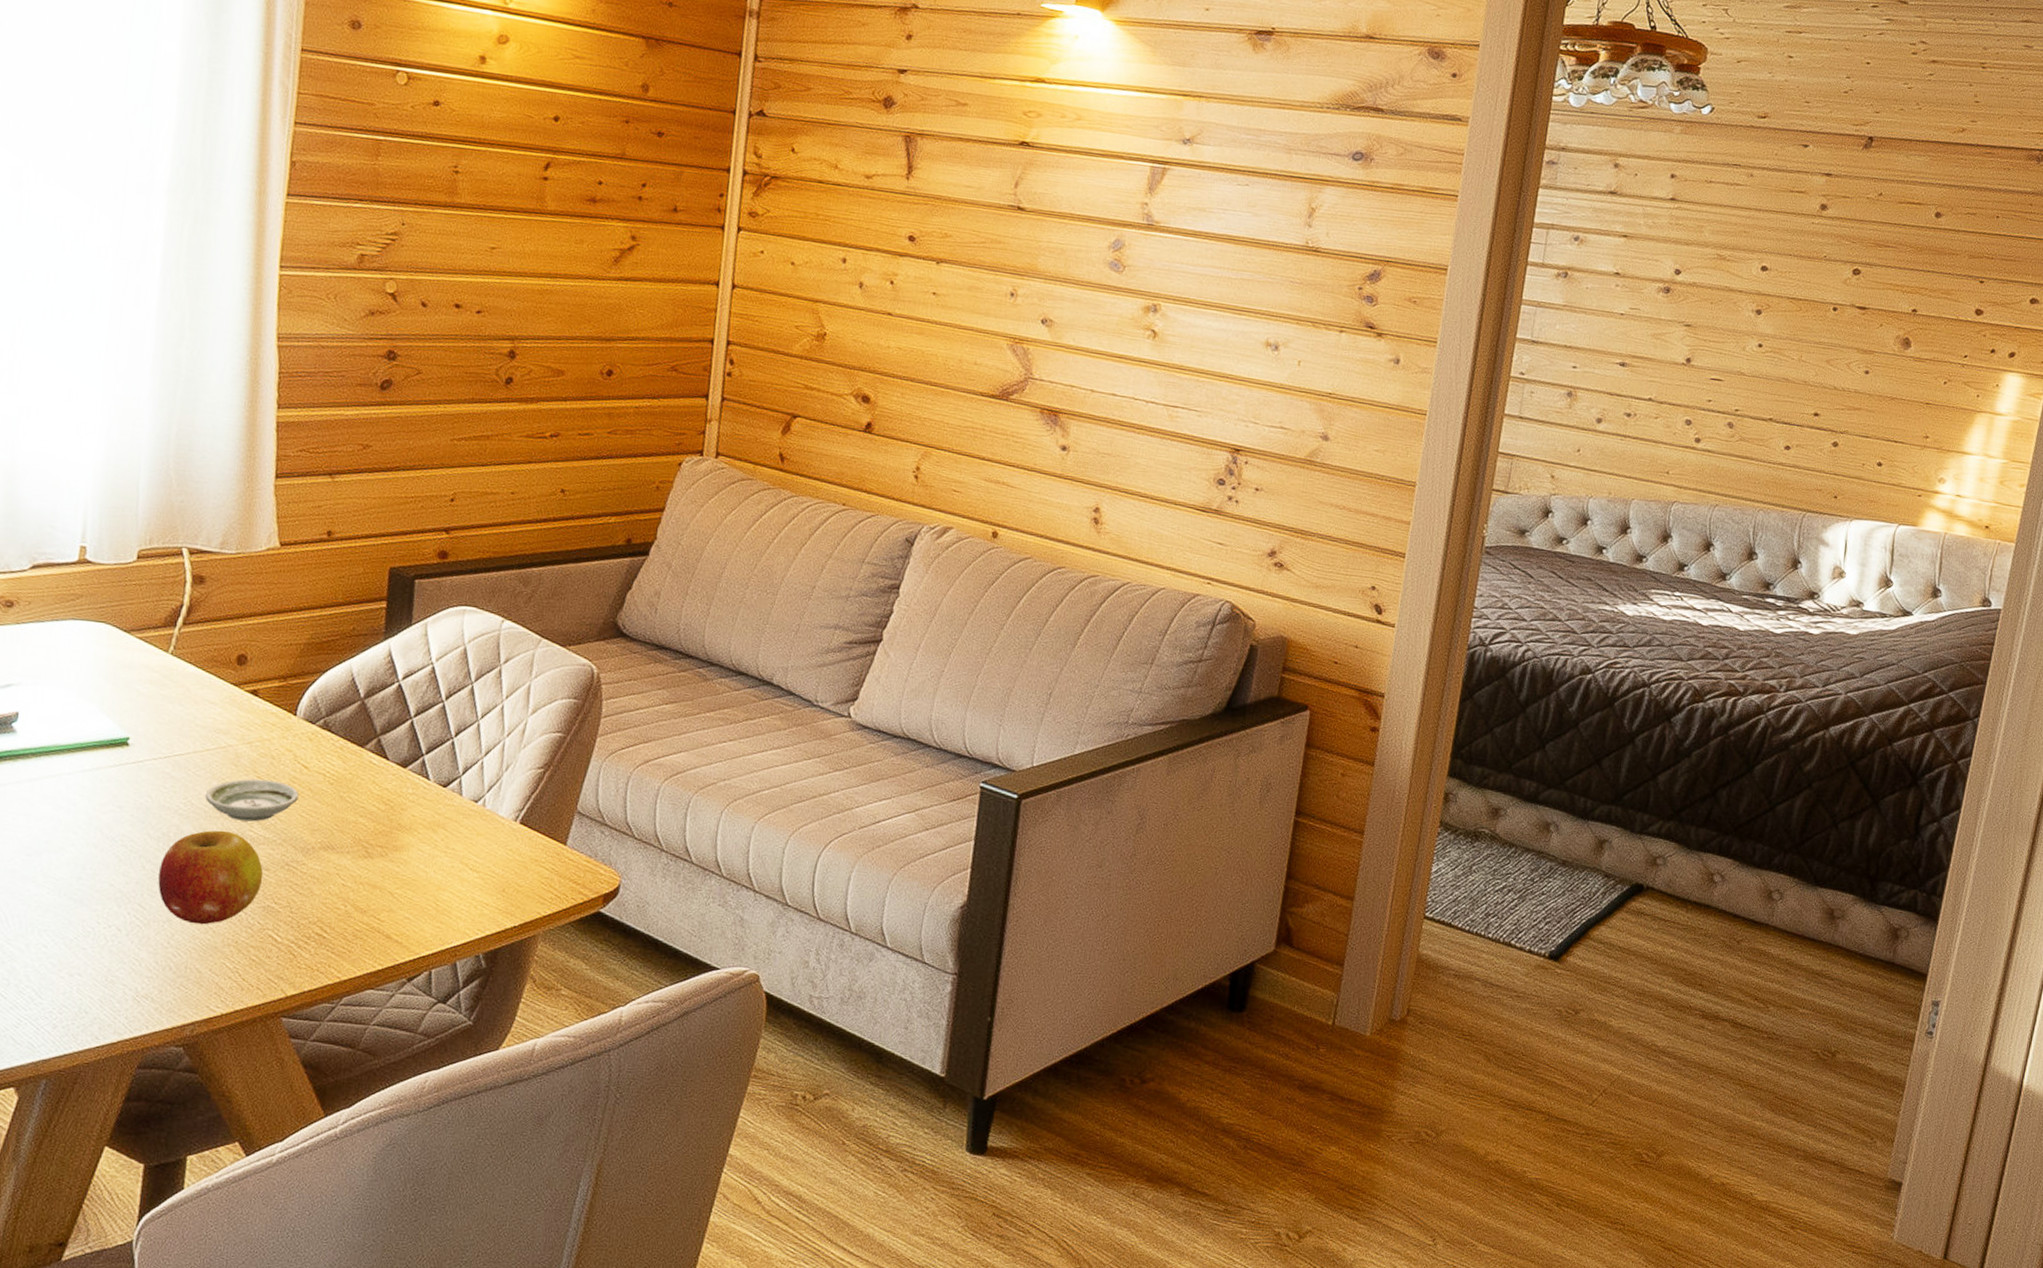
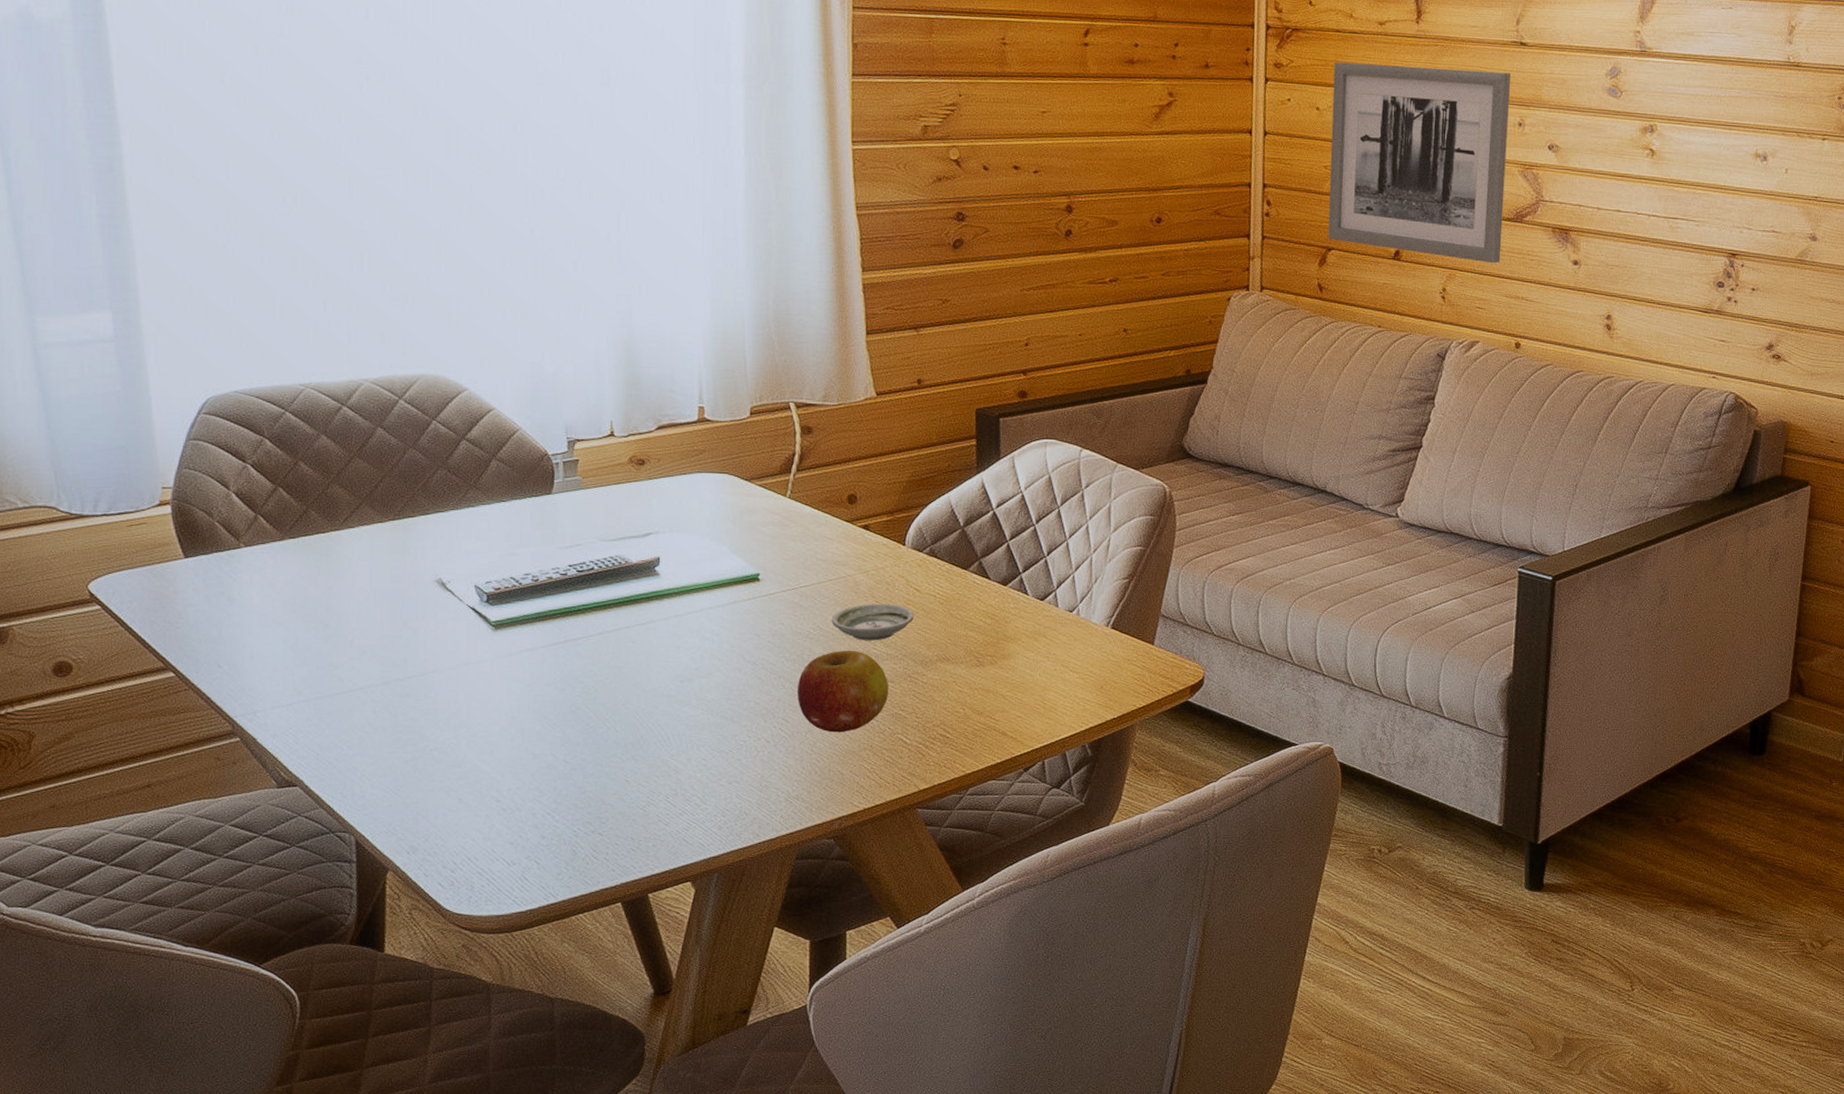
wall art: none [794,214,1005,444] -> present [1328,61,1511,264]

